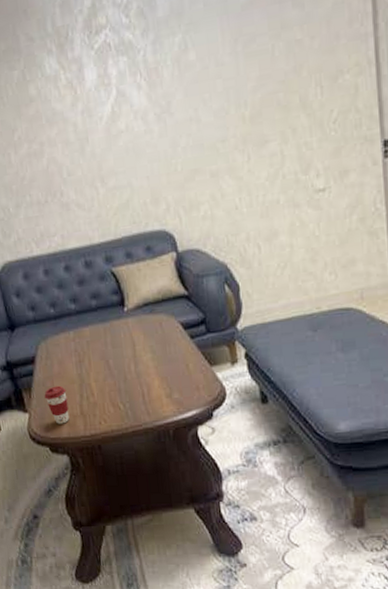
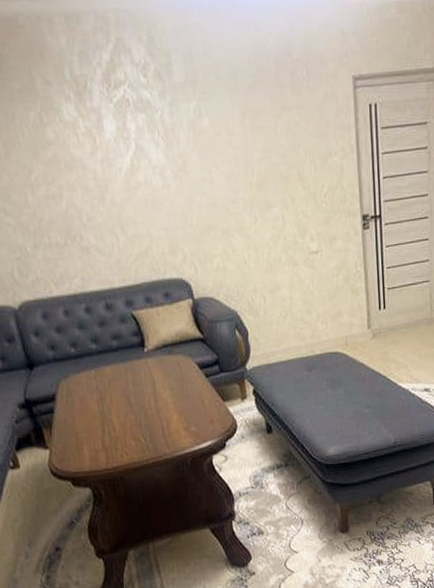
coffee cup: present [44,385,70,424] -> none [65,422,92,459]

